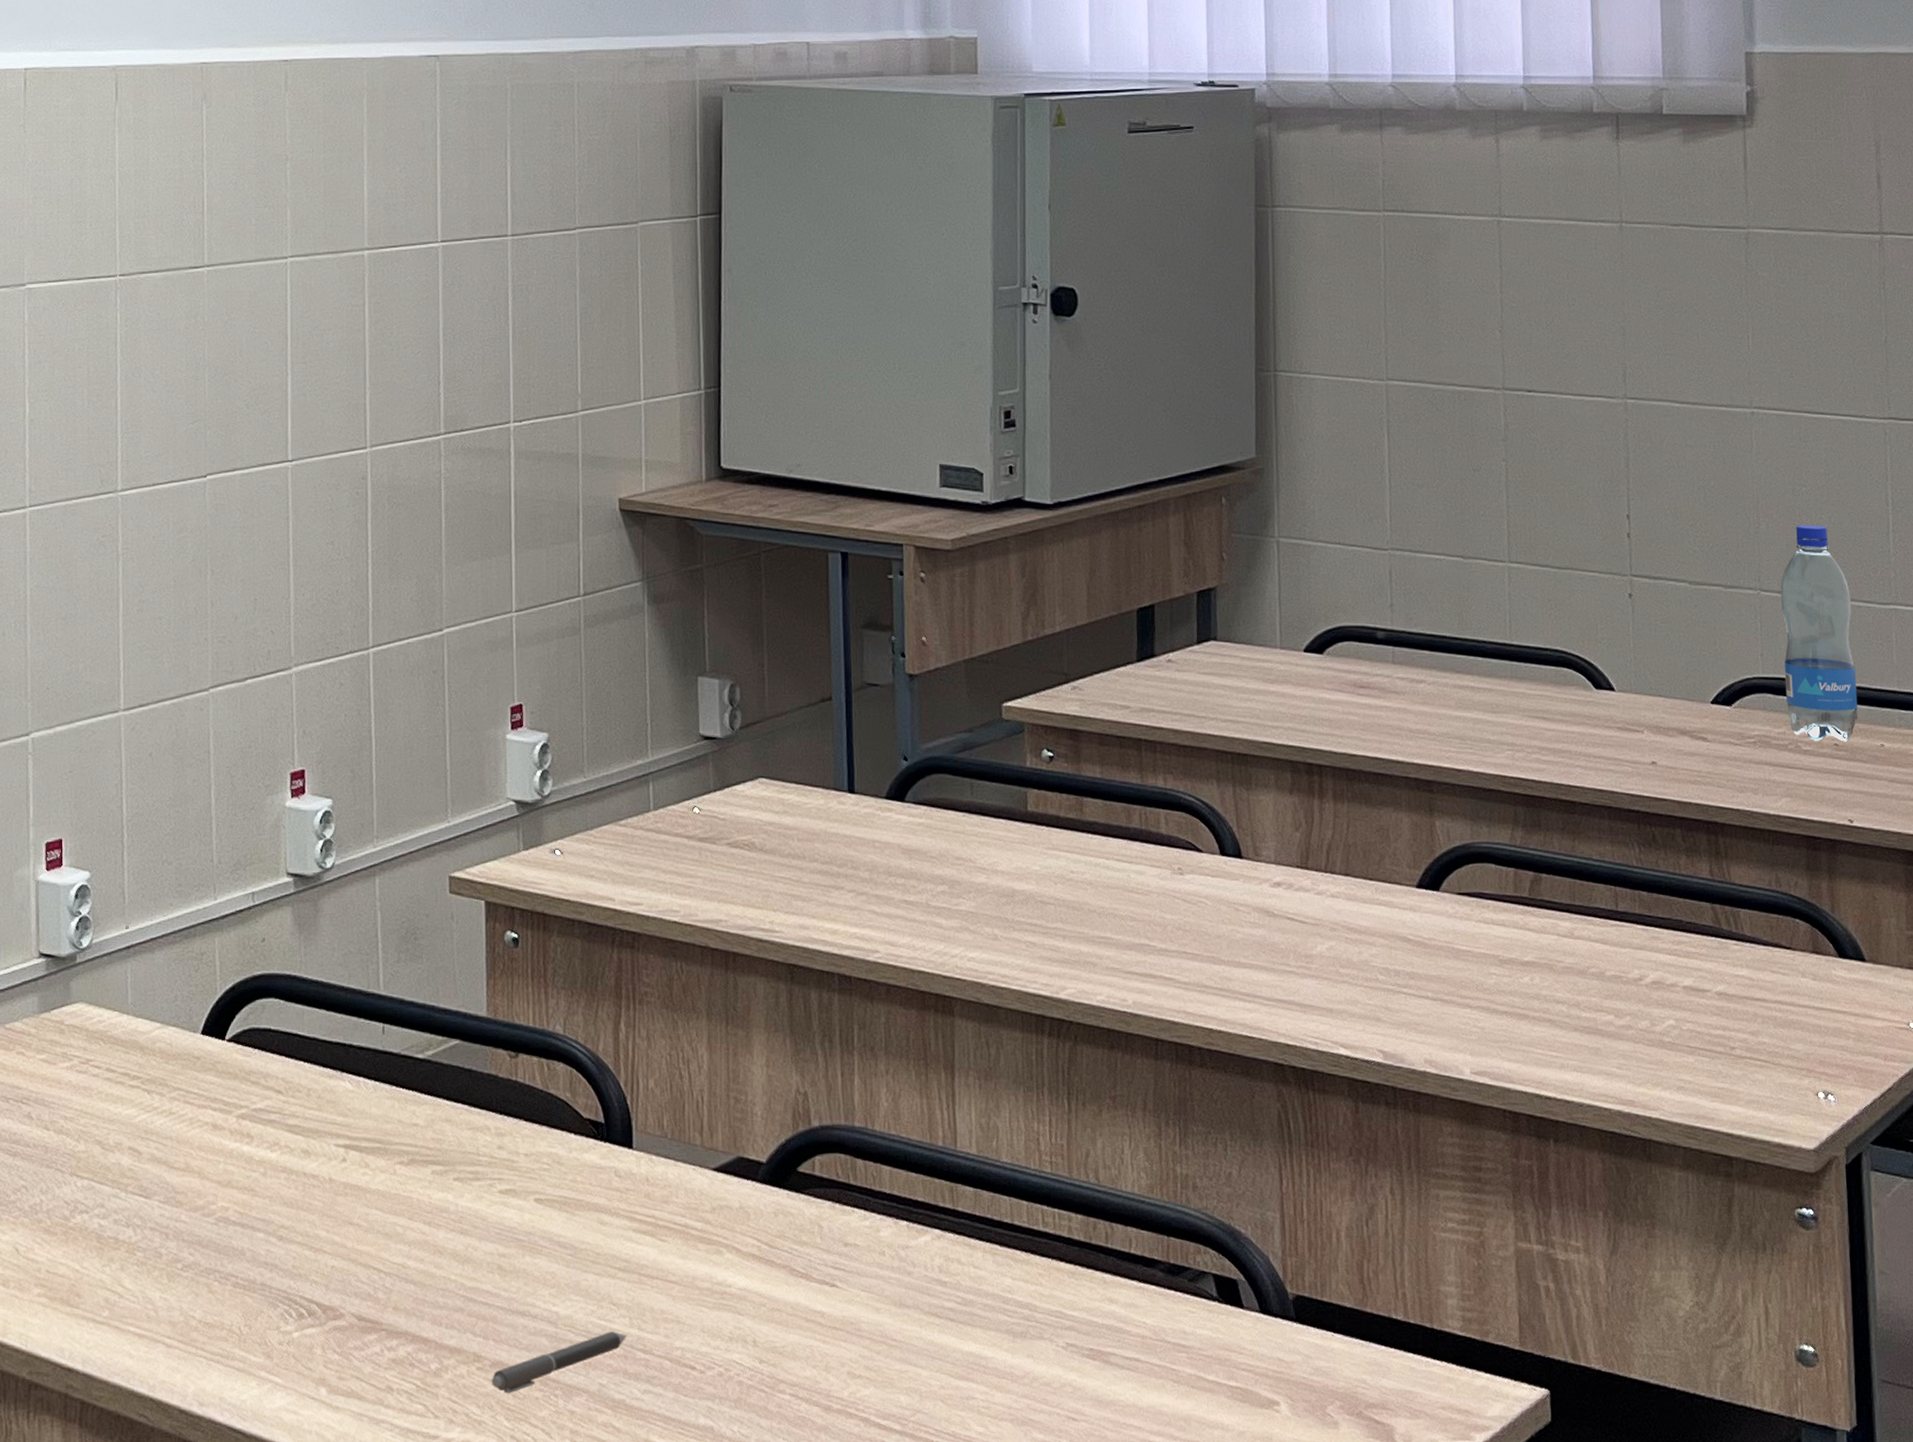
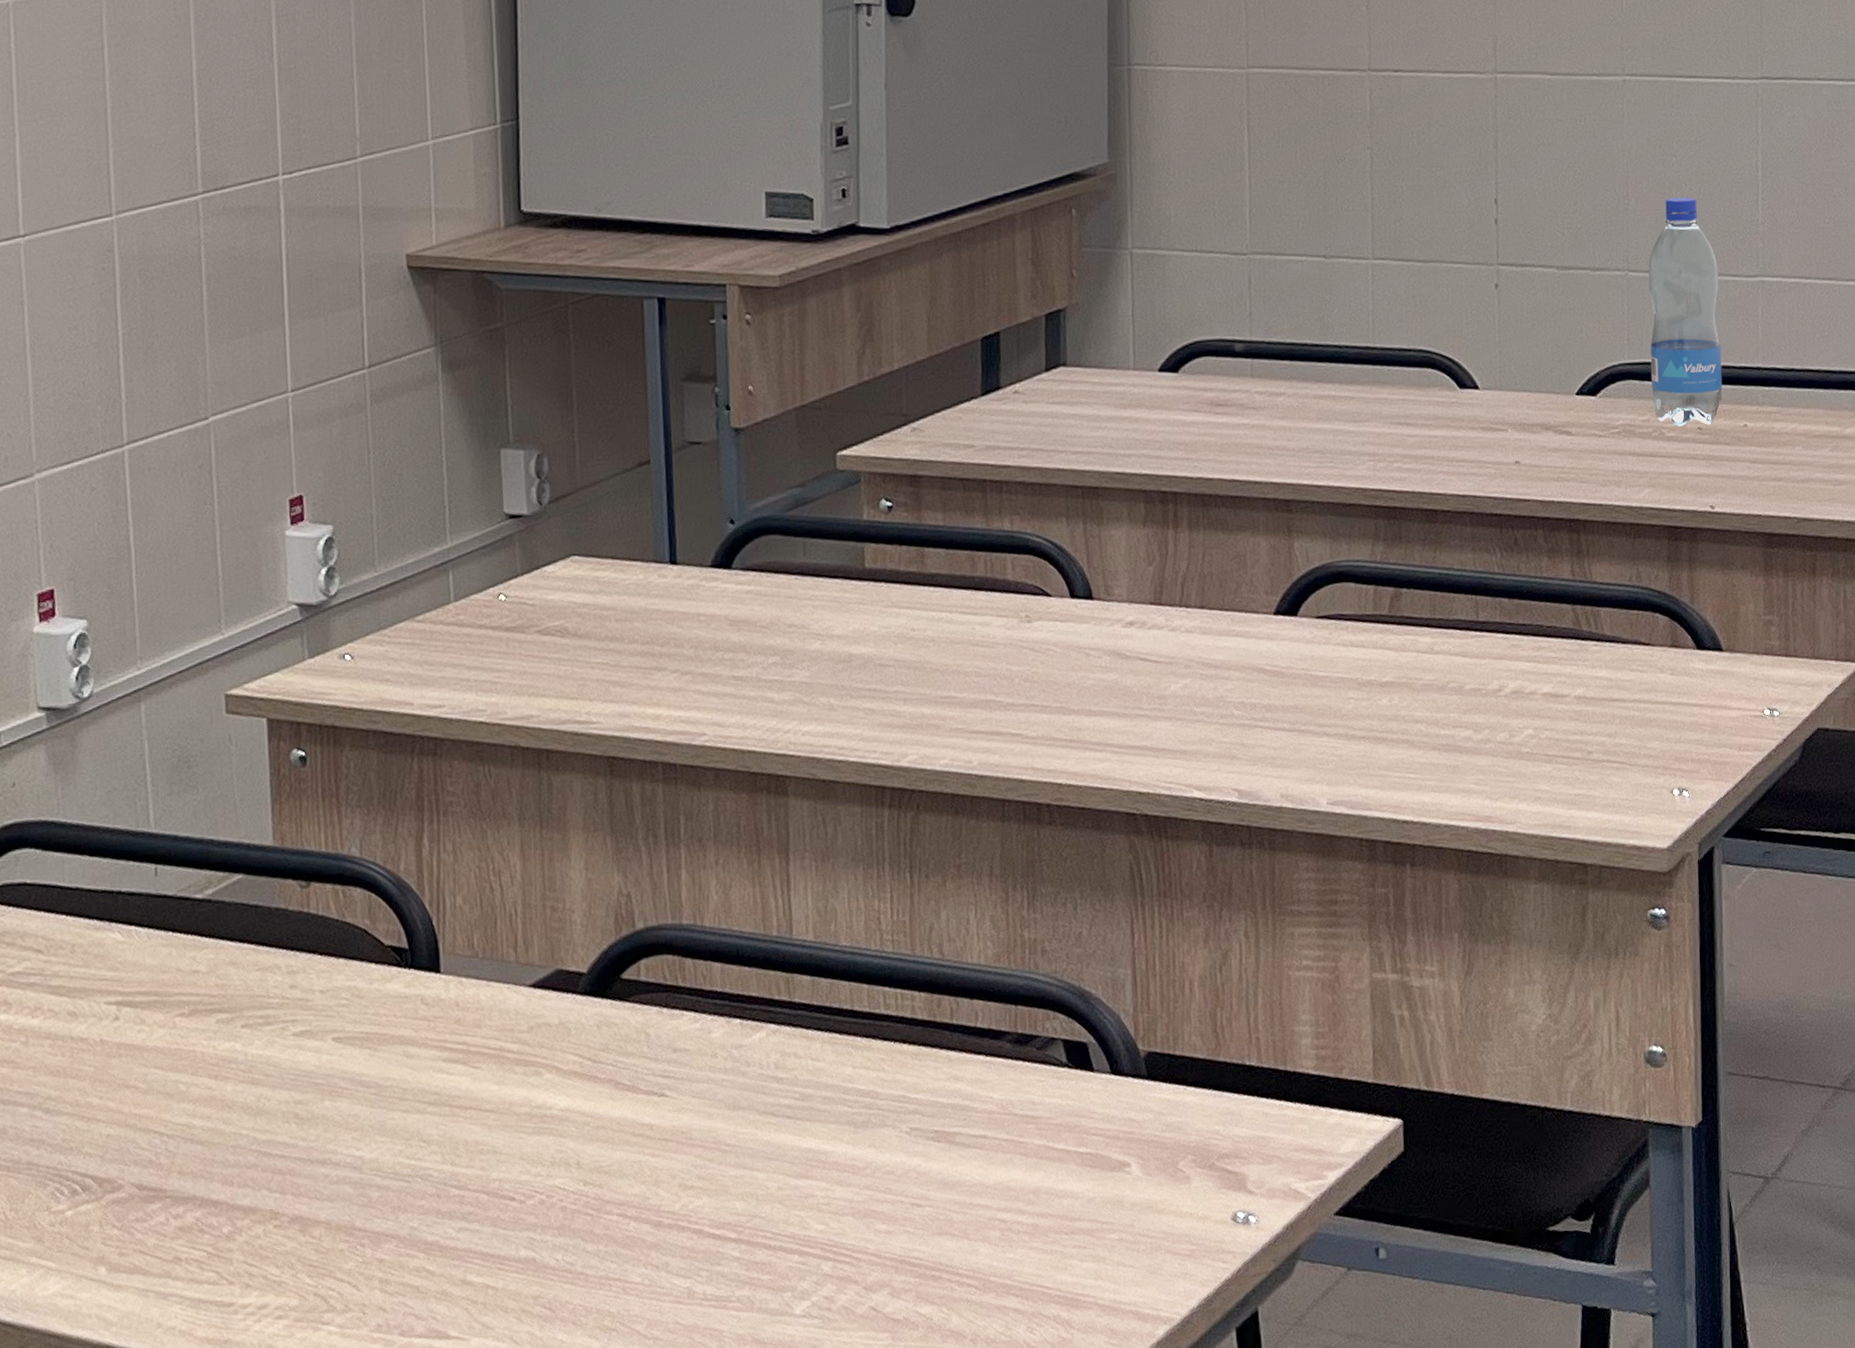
pen: present [491,1331,628,1394] -> none [290,1170,440,1250]

